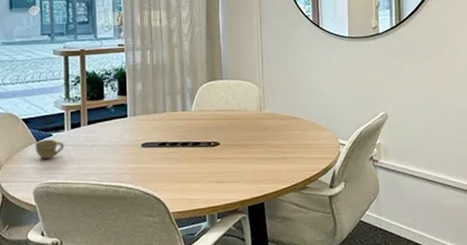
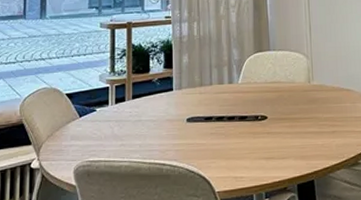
cup: present [34,139,65,160] -> none [77,115,108,136]

